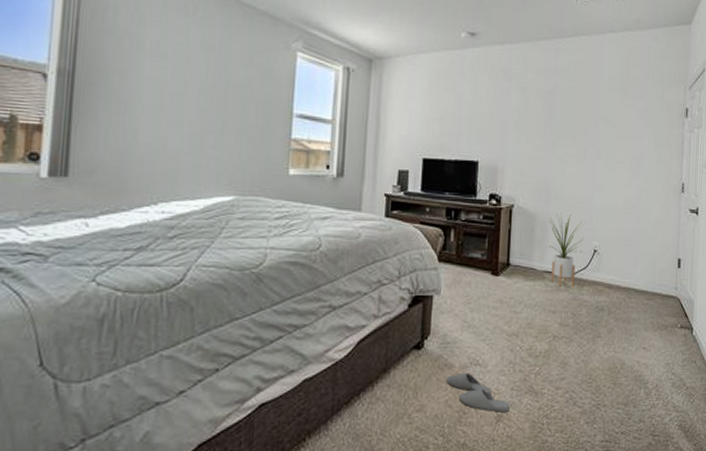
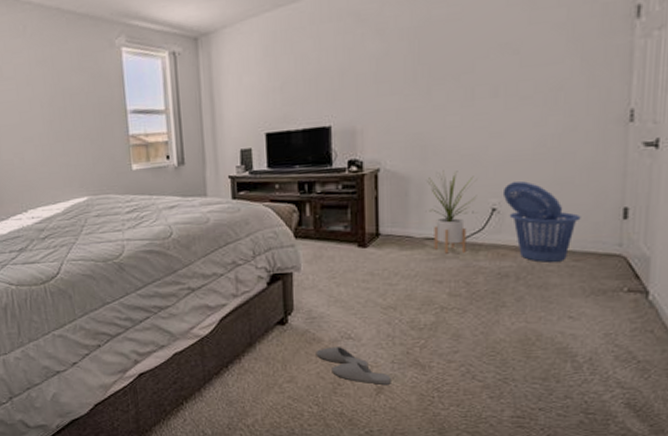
laundry basket: none [601,228,652,299] -> present [502,181,581,262]

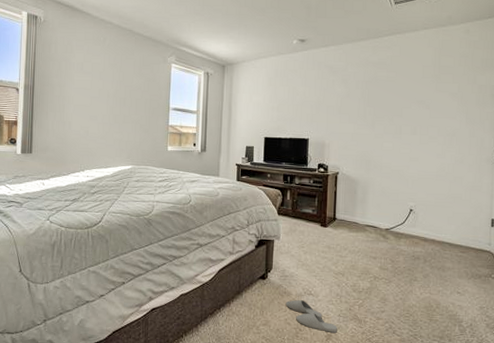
house plant: present [427,170,478,254] -> none [369,179,402,239]
laundry basket: present [502,181,581,262] -> none [417,192,466,252]

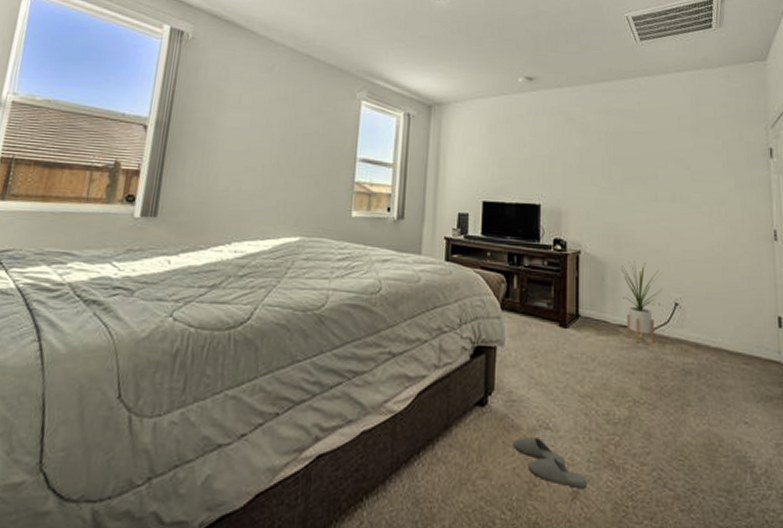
house plant: none [369,179,402,239] -> present [621,260,663,344]

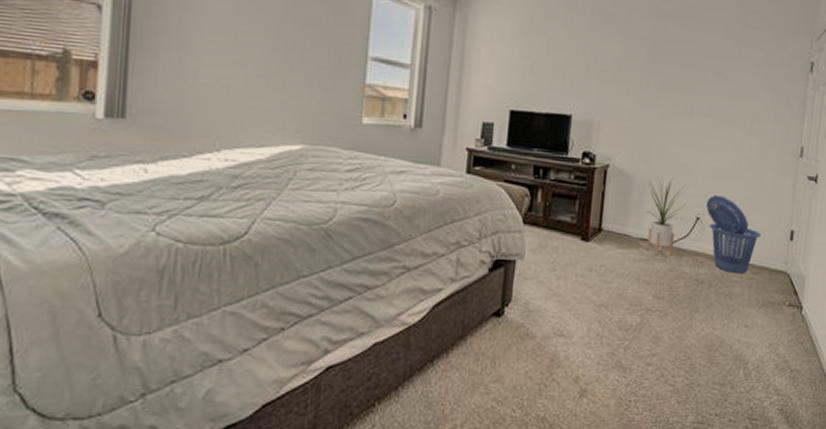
slippers: present [513,437,587,488] -> none [527,344,595,387]
laundry basket: none [682,279,747,363] -> present [705,194,761,273]

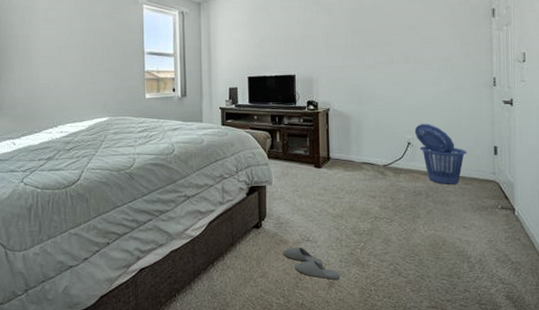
slippers: none [527,344,595,387] -> present [283,248,340,280]
house plant: present [646,175,688,257] -> none [363,112,398,175]

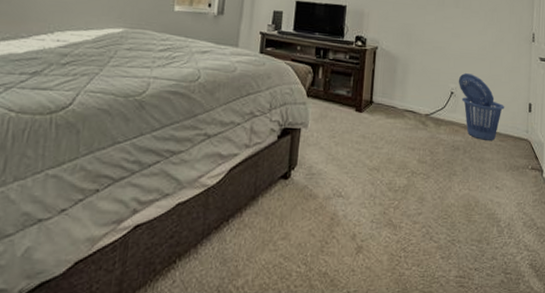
slippers: present [283,248,340,280] -> none [310,204,370,244]

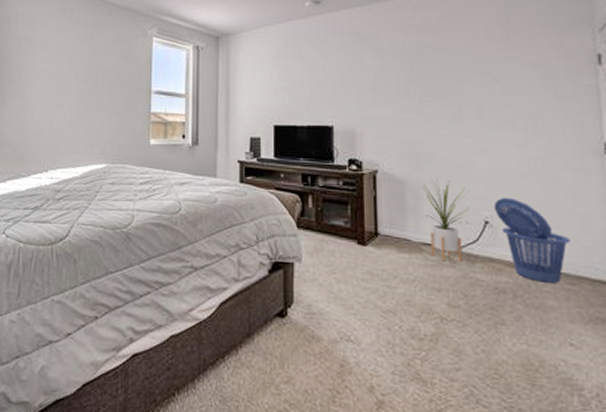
house plant: none [409,56,443,126] -> present [422,179,471,263]

